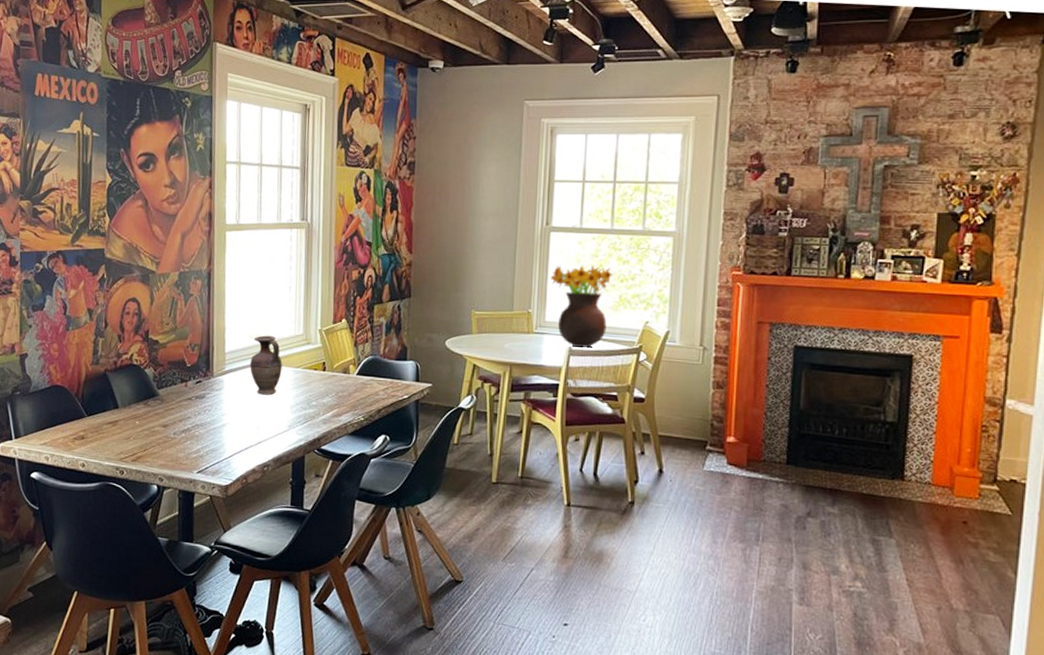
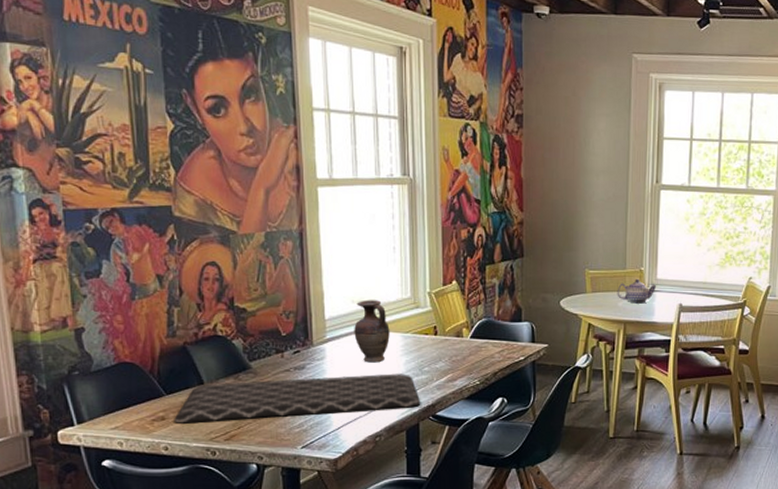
placemat: none [91,406,308,444] -> present [174,373,421,423]
teapot: none [503,320,545,346] -> present [617,278,657,304]
flower arrangement: present [550,264,614,348] -> none [660,222,720,304]

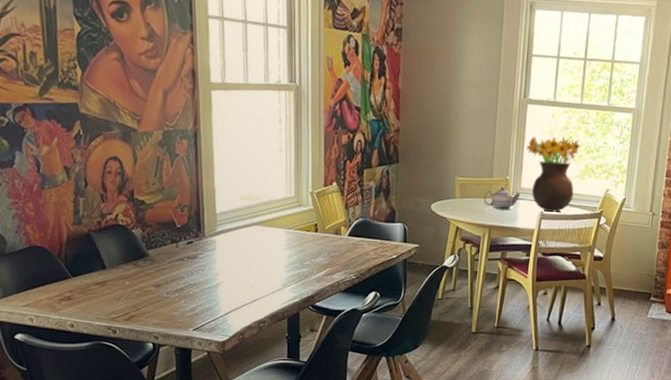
placemat: present [174,373,421,423] -> none [79,265,302,304]
vase: present [354,300,390,363] -> none [242,197,275,255]
flower arrangement: none [660,222,720,304] -> present [526,135,582,212]

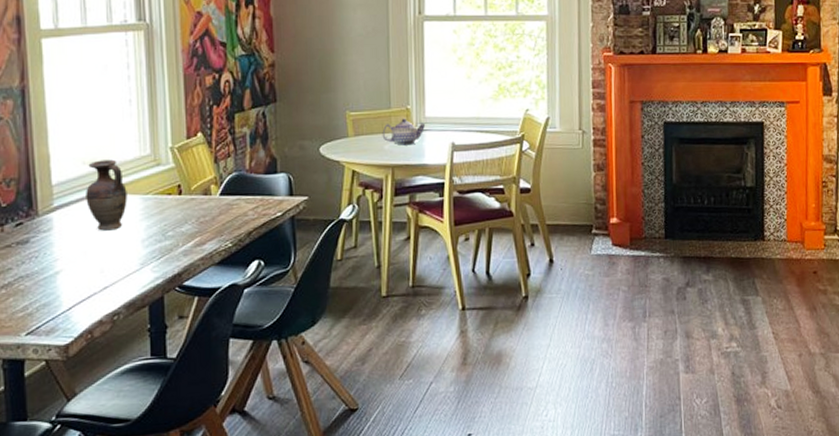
vase: none [242,197,275,255] -> present [86,159,127,231]
flower arrangement: present [526,135,582,212] -> none [427,53,491,142]

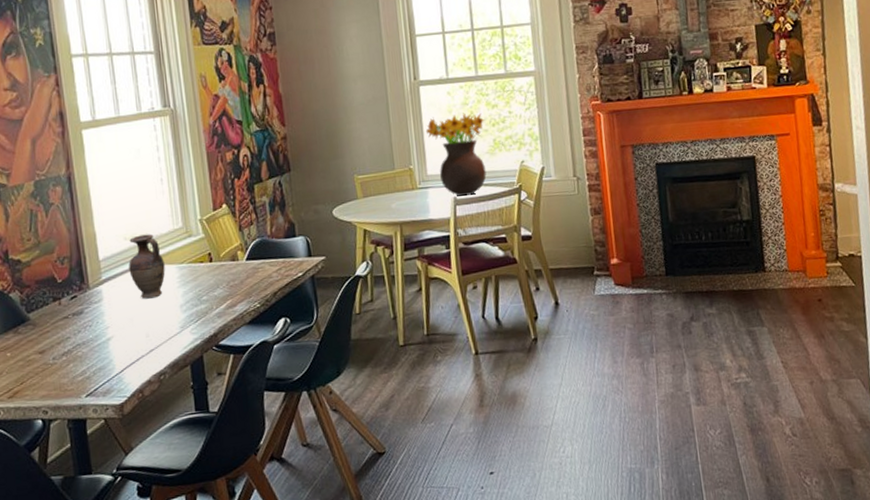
teapot: present [382,118,426,145] -> none [388,177,429,204]
flower arrangement: none [427,53,491,142] -> present [425,113,487,196]

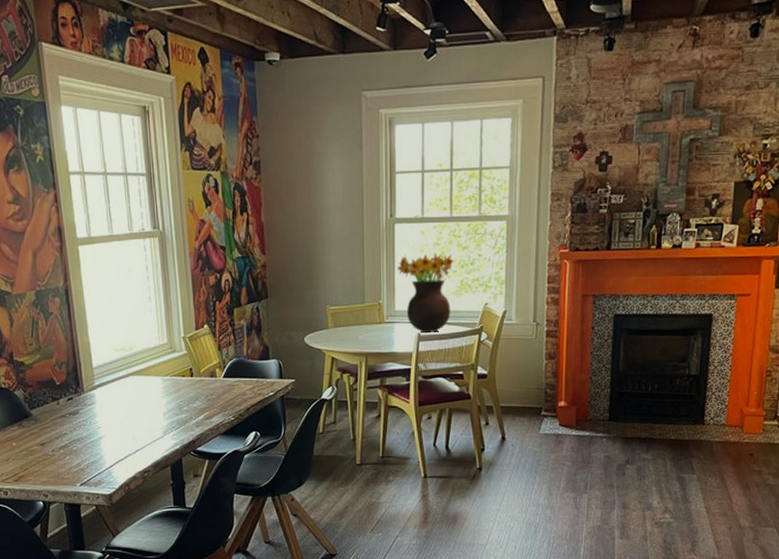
vase: present [128,234,166,299] -> none [119,347,151,405]

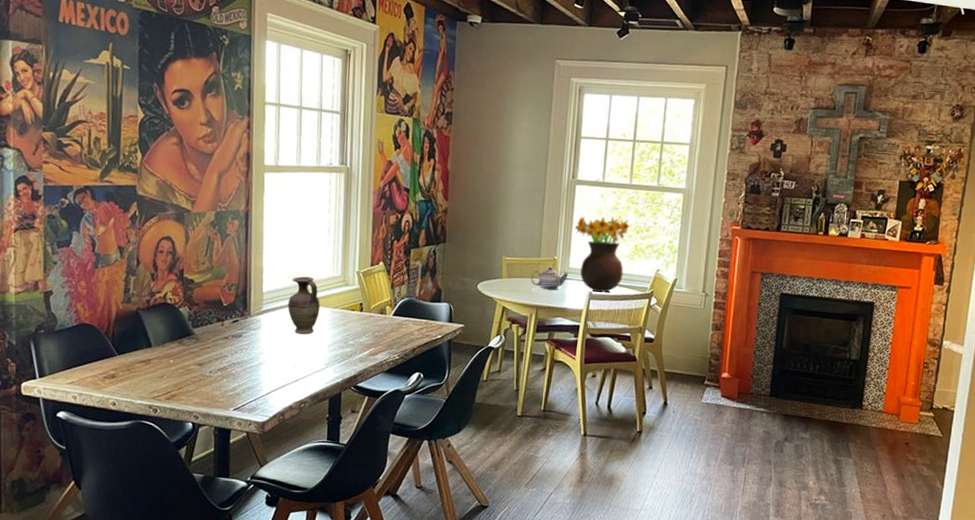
vase: none [119,347,151,405] -> present [288,276,320,335]
teapot: none [357,311,395,336] -> present [531,266,569,290]

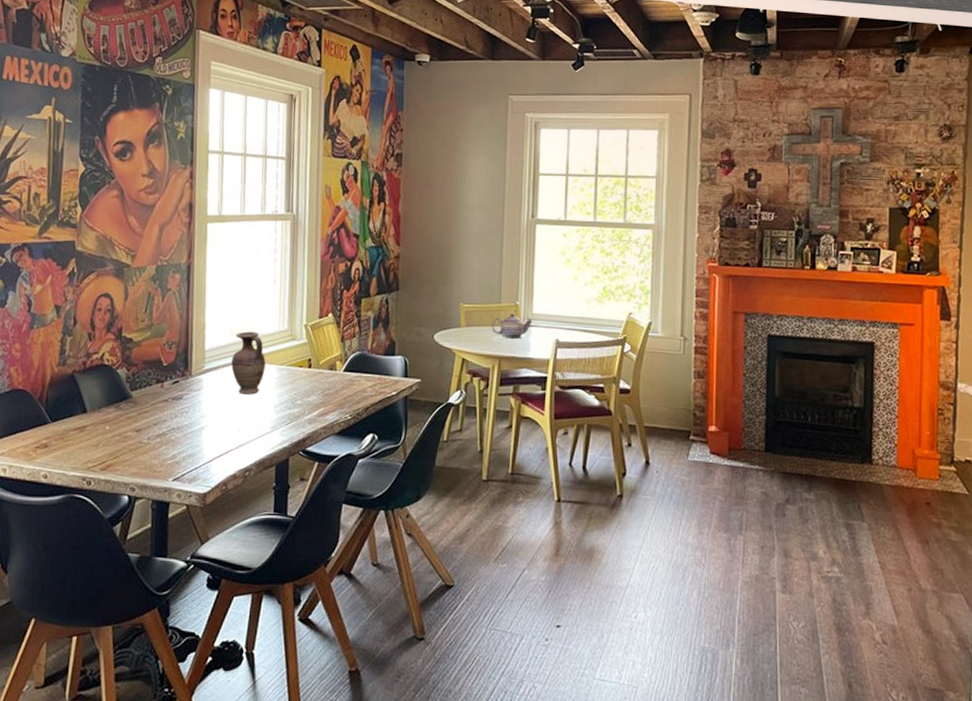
flower arrangement: present [574,215,631,292] -> none [536,256,598,340]

